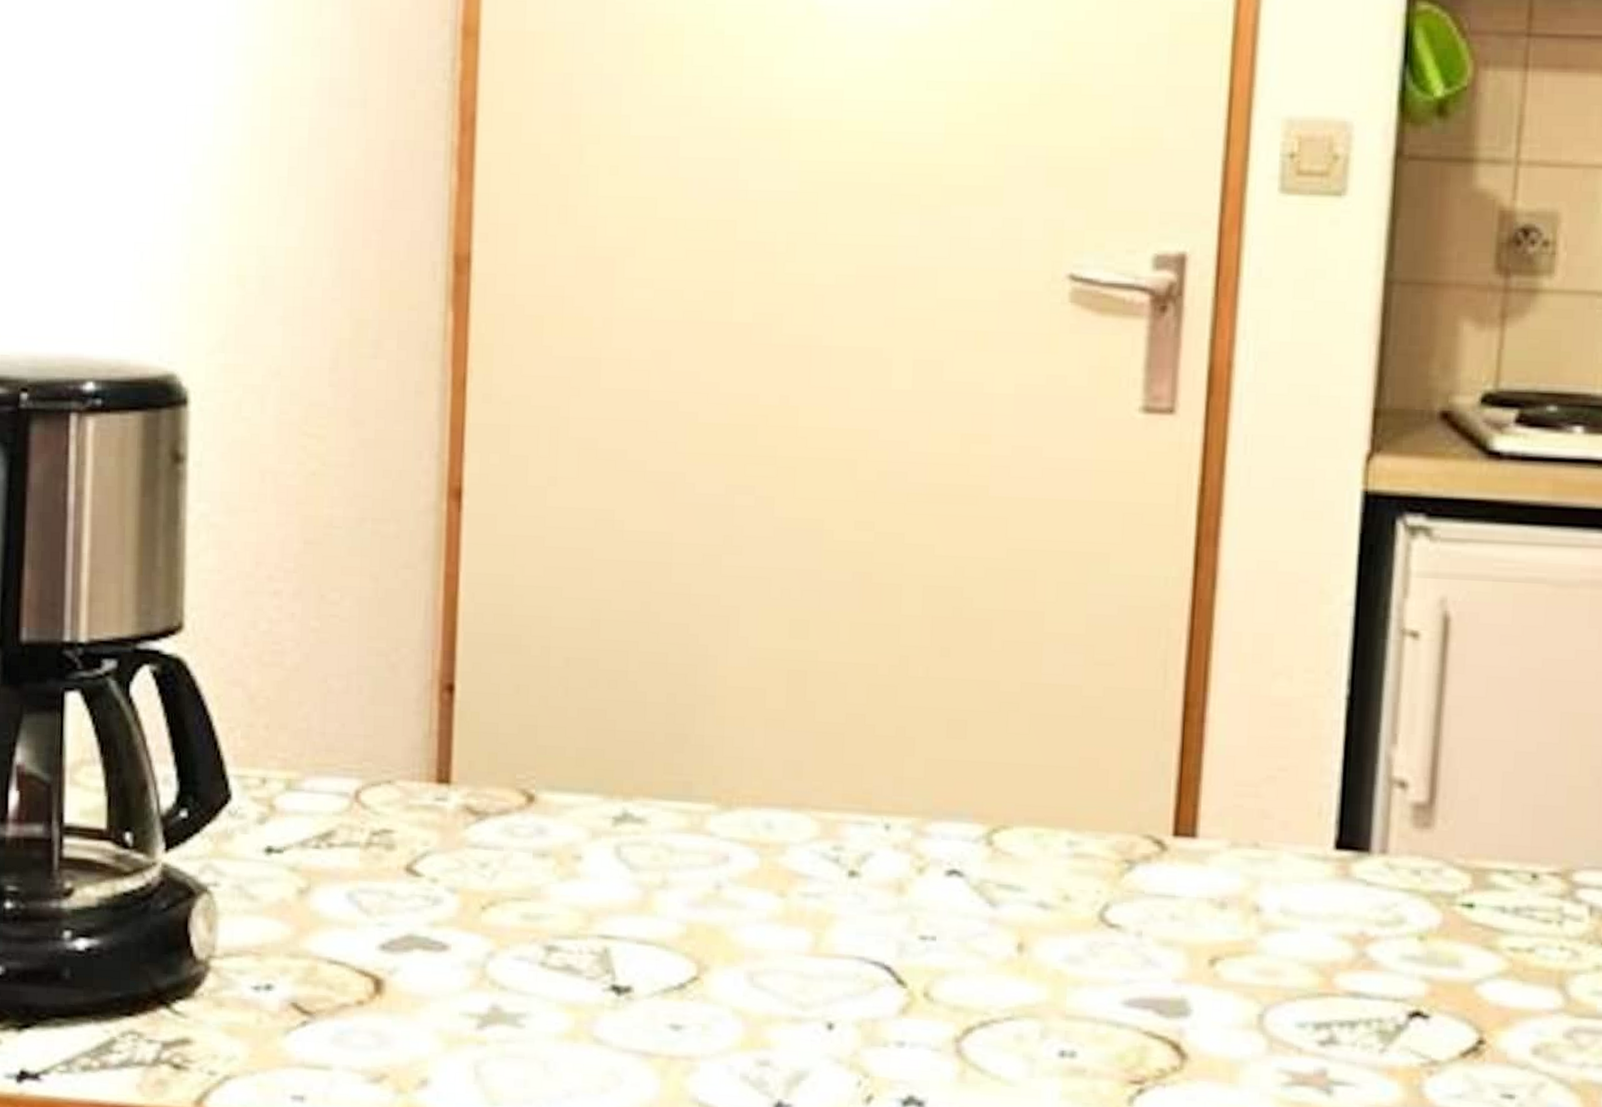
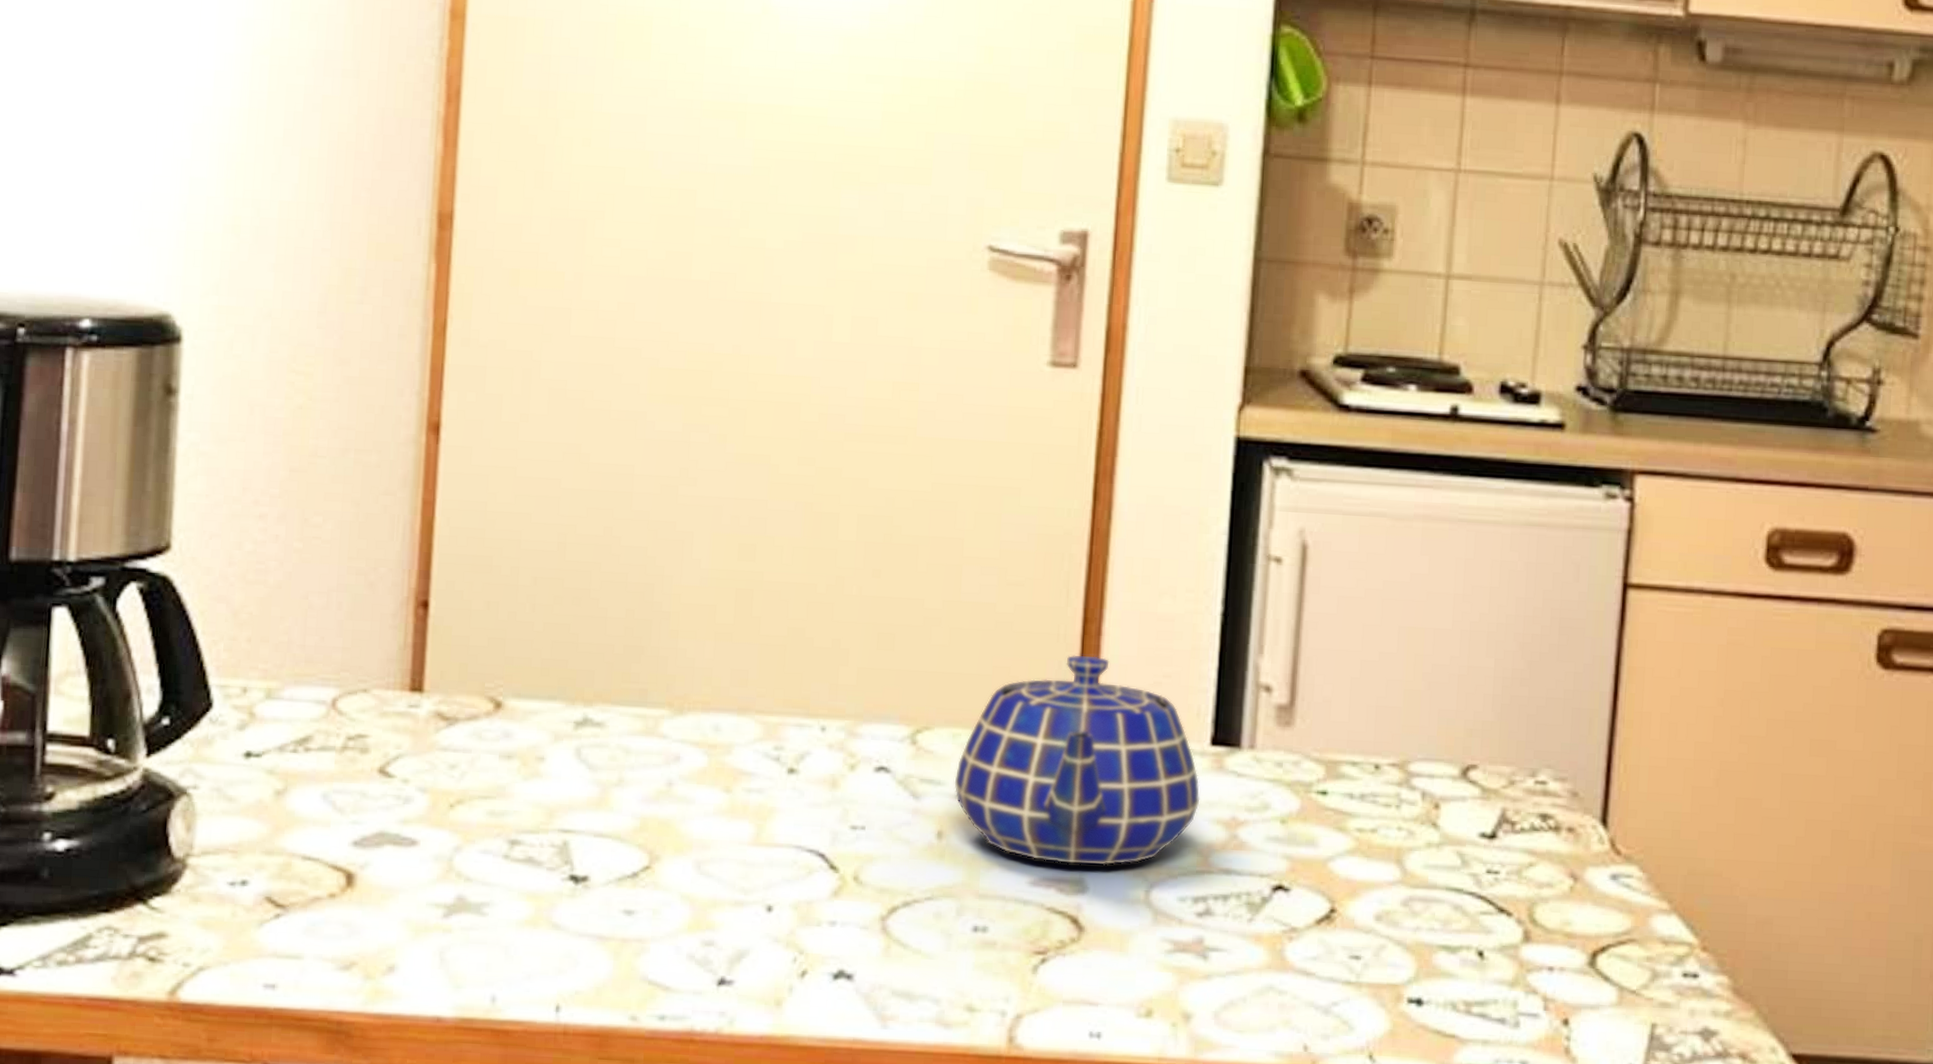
teapot: none [1036,744,1323,985] -> present [954,654,1200,865]

